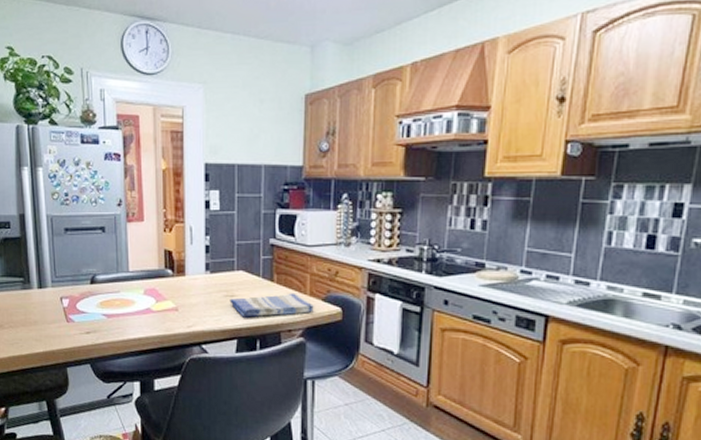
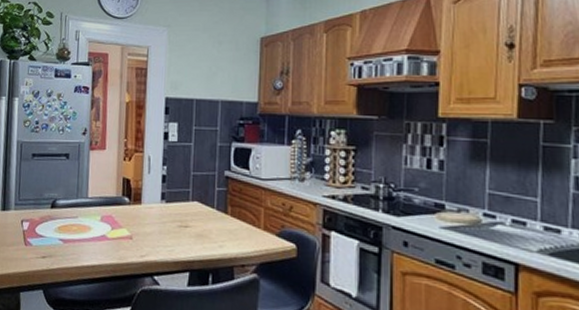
dish towel: present [229,293,315,318] -> none [183,226,269,250]

